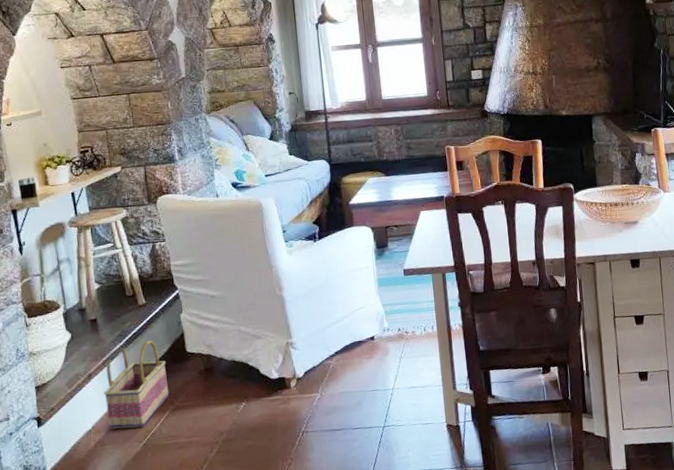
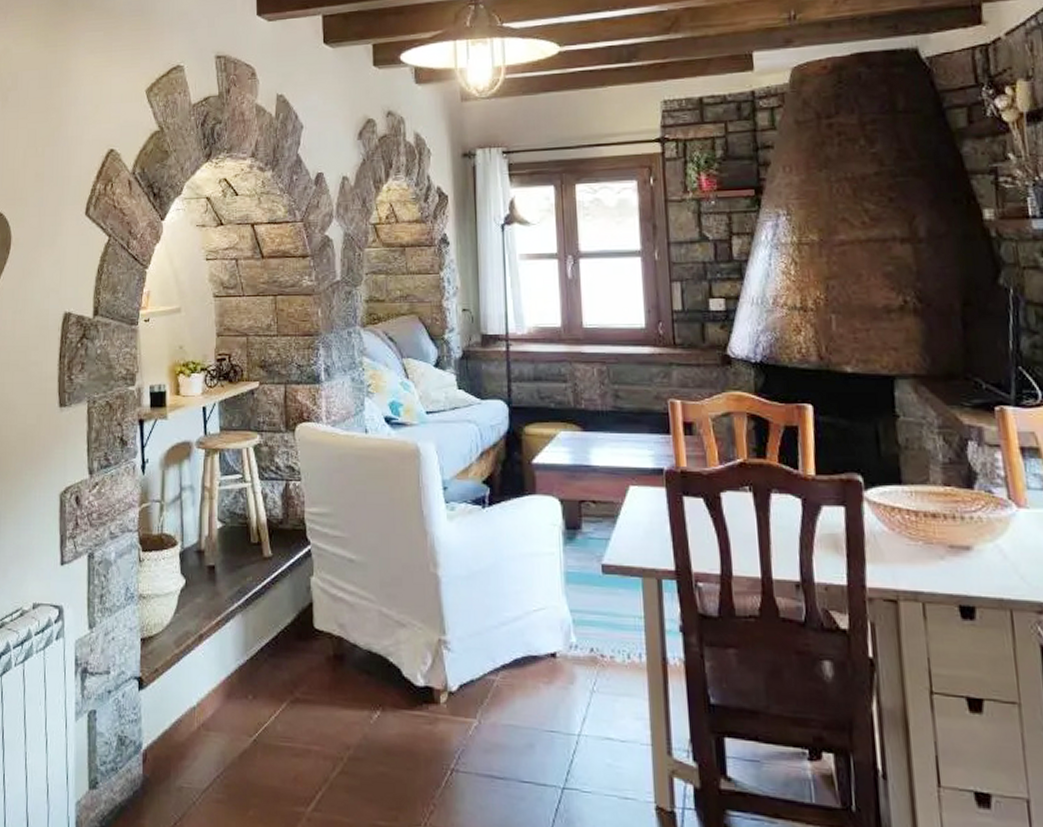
basket: present [104,340,170,429] -> none [214,604,289,717]

